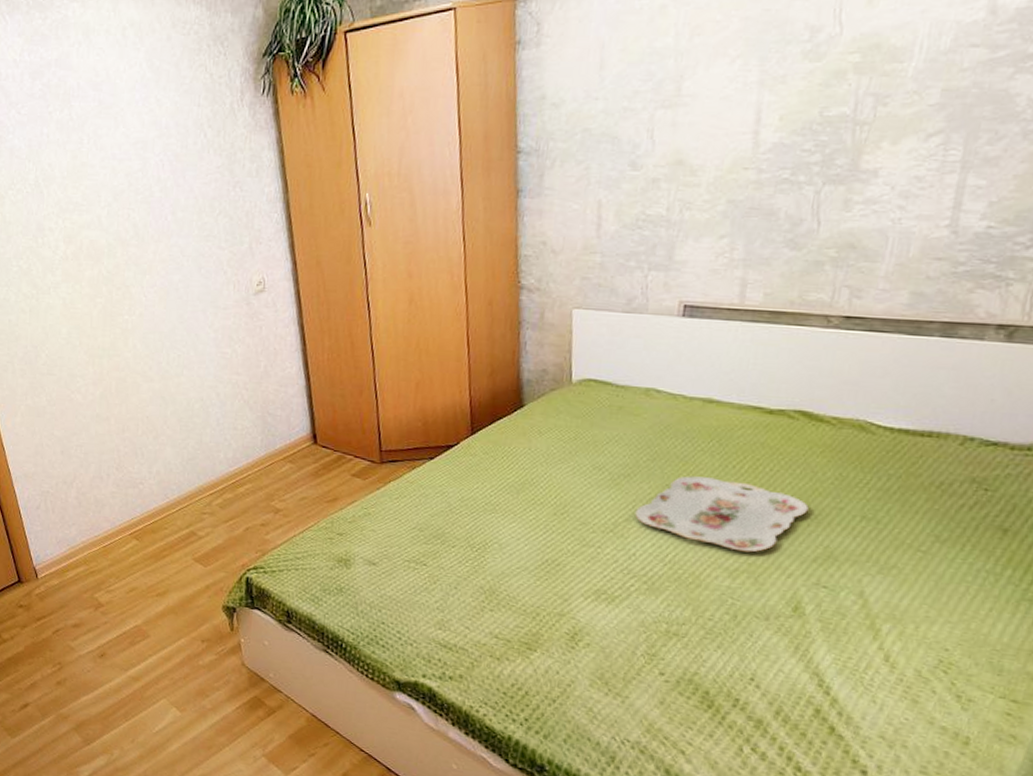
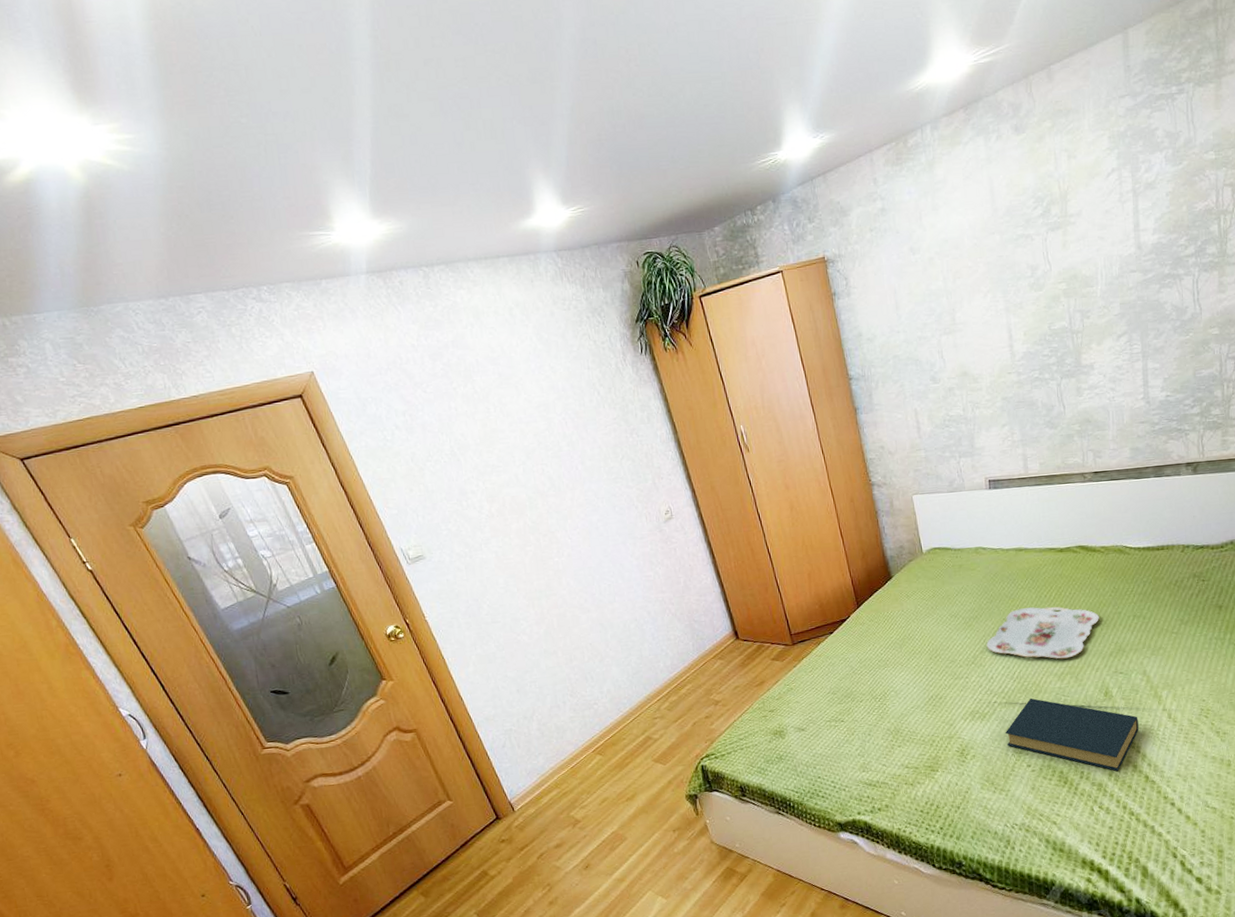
hardback book: none [636,591,837,711] -> present [1005,698,1139,772]

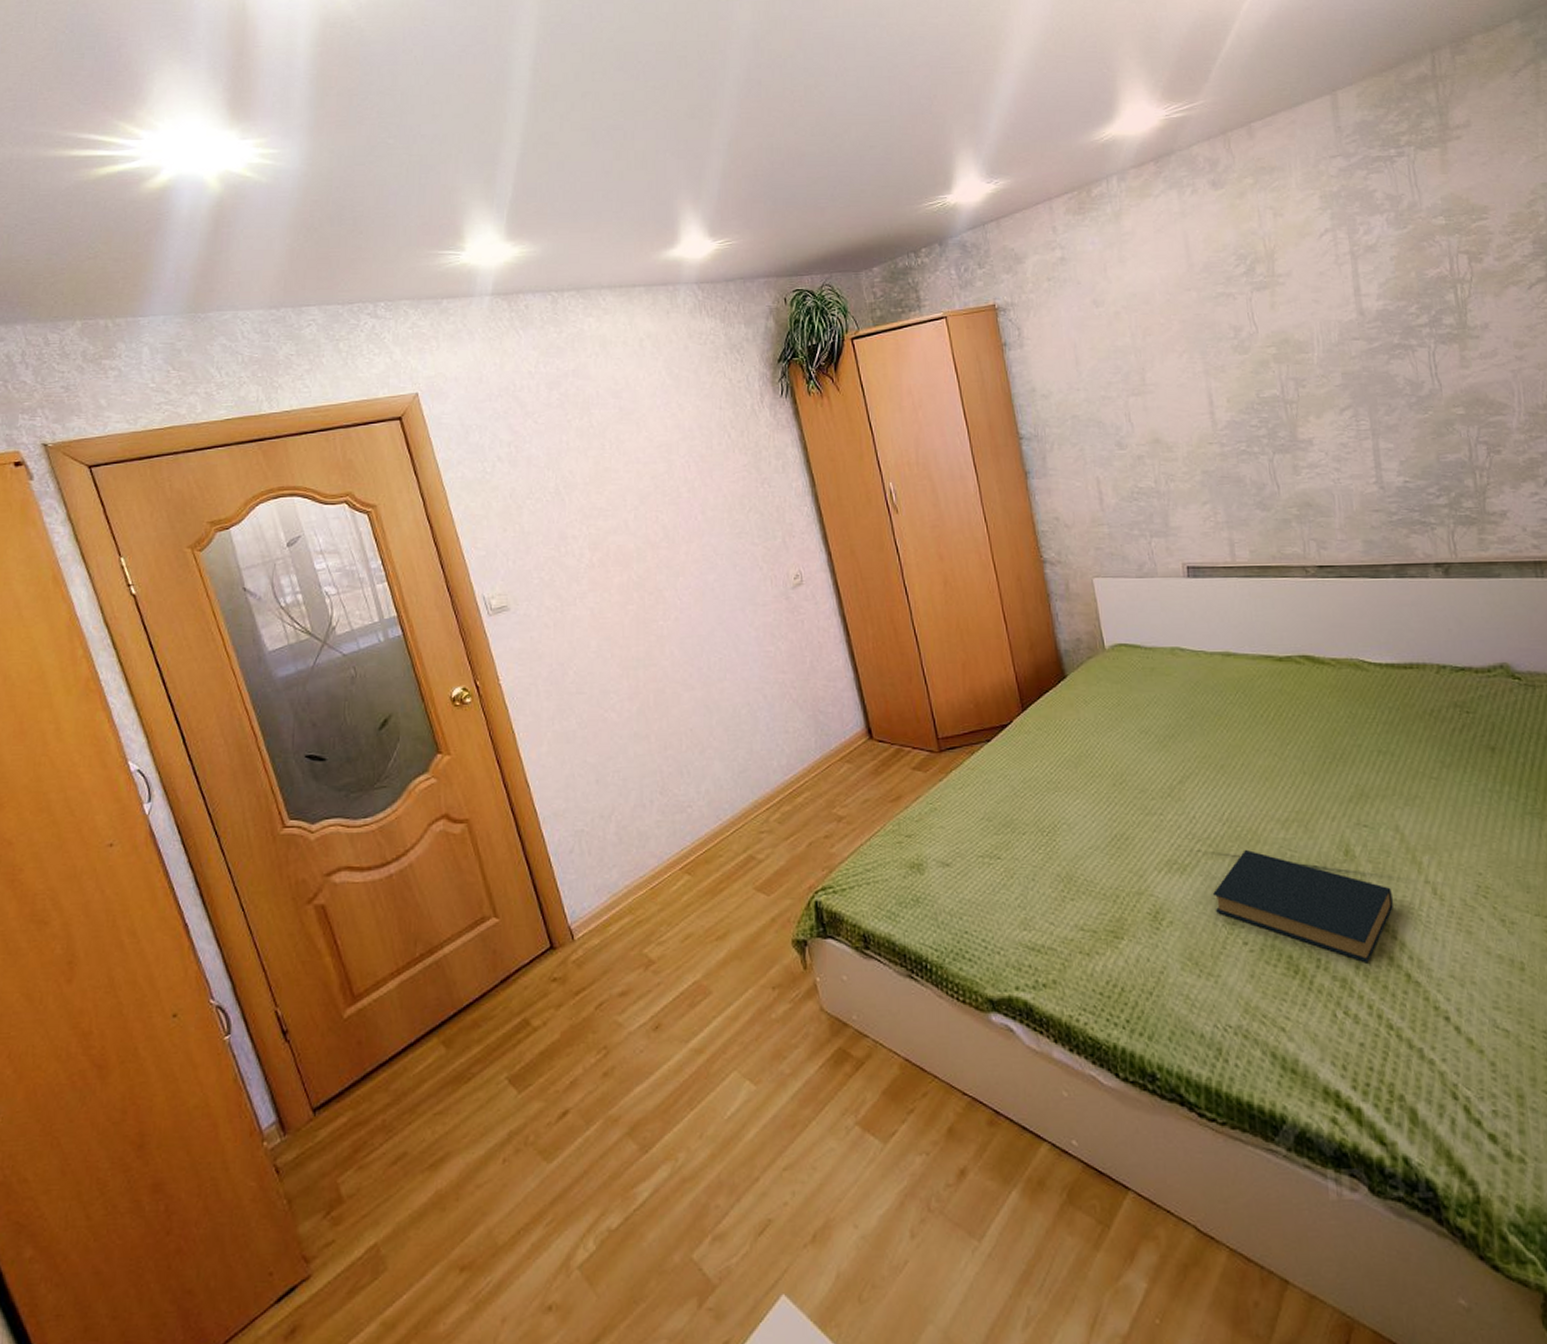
serving tray: present [986,606,1099,659] -> none [1186,729,1333,800]

